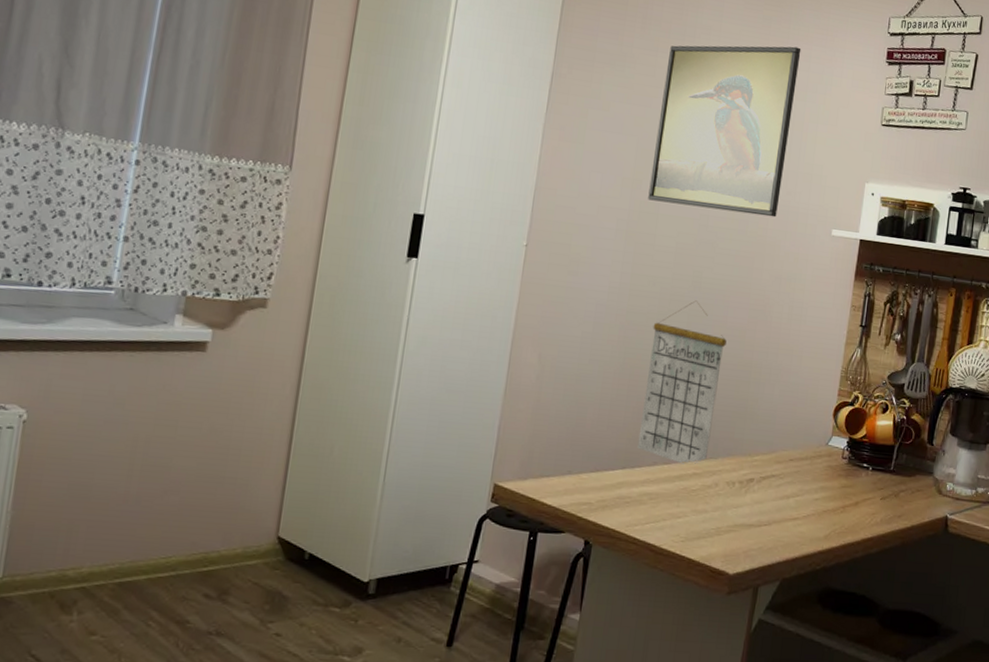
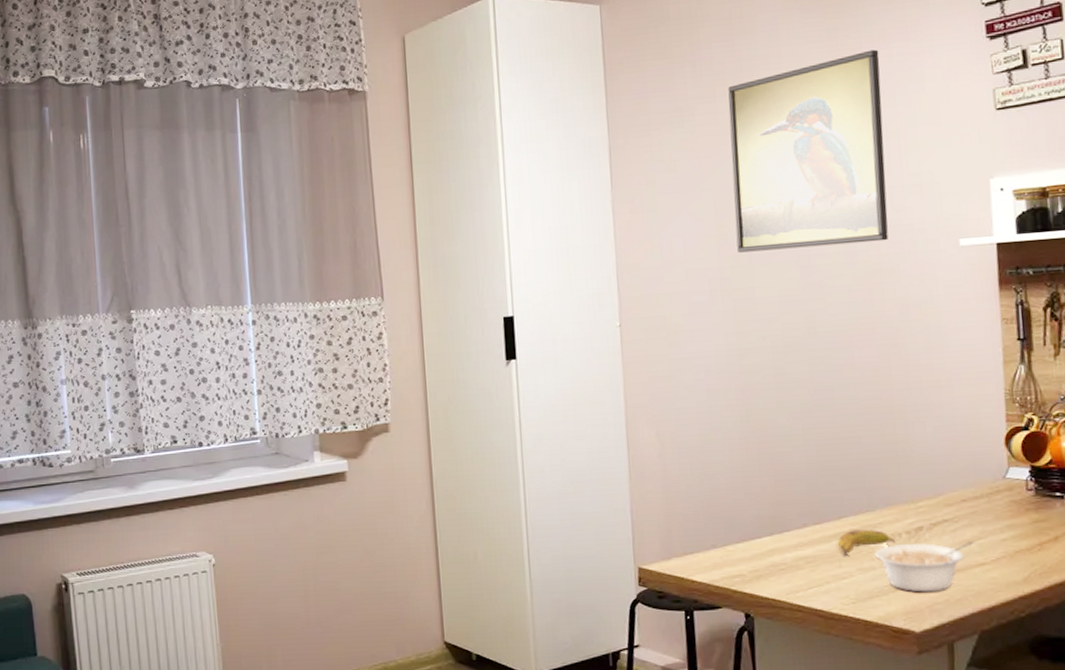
calendar: present [637,300,727,464] -> none [772,347,863,522]
banana: none [679,473,730,497] -> present [837,529,896,556]
legume: none [709,492,793,539] -> present [875,541,975,593]

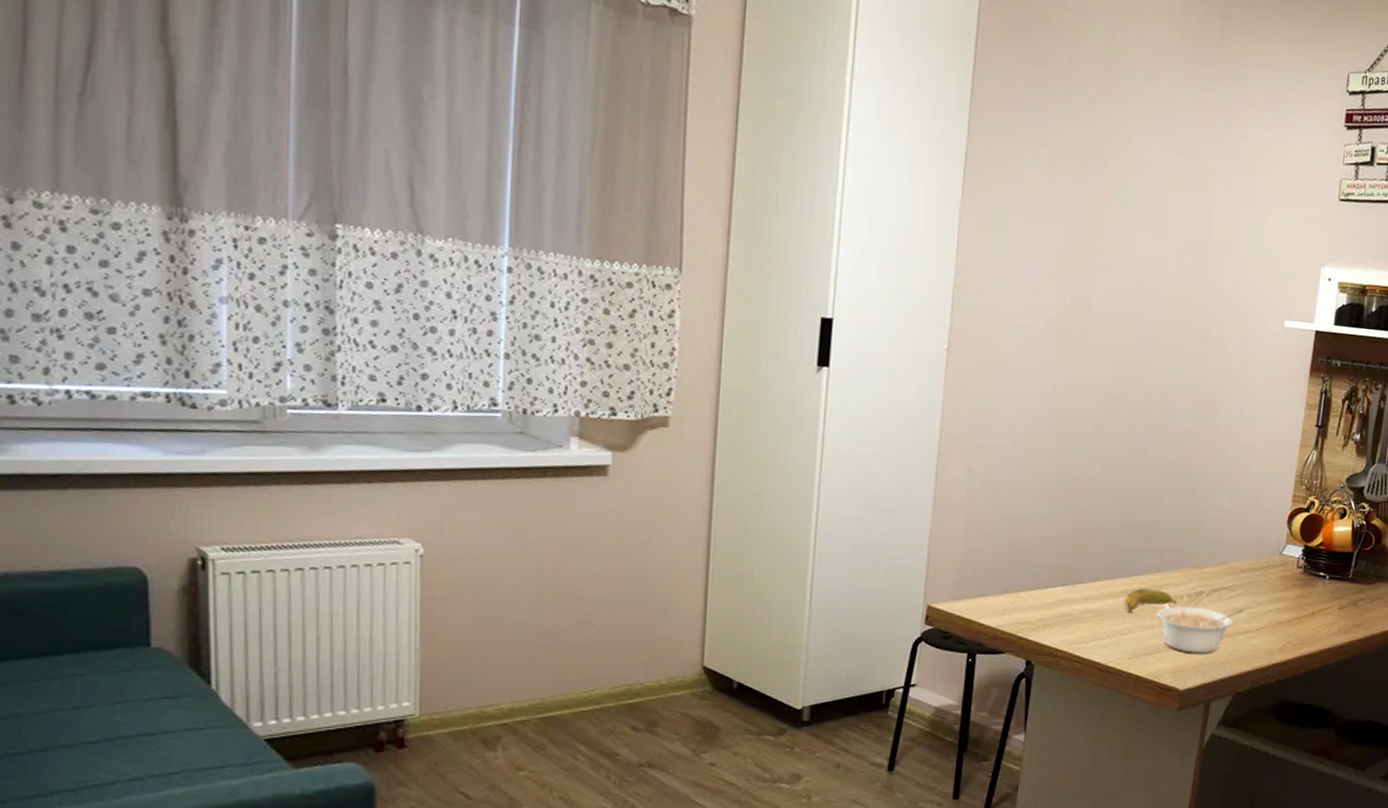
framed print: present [728,49,889,253] -> none [1079,111,1248,309]

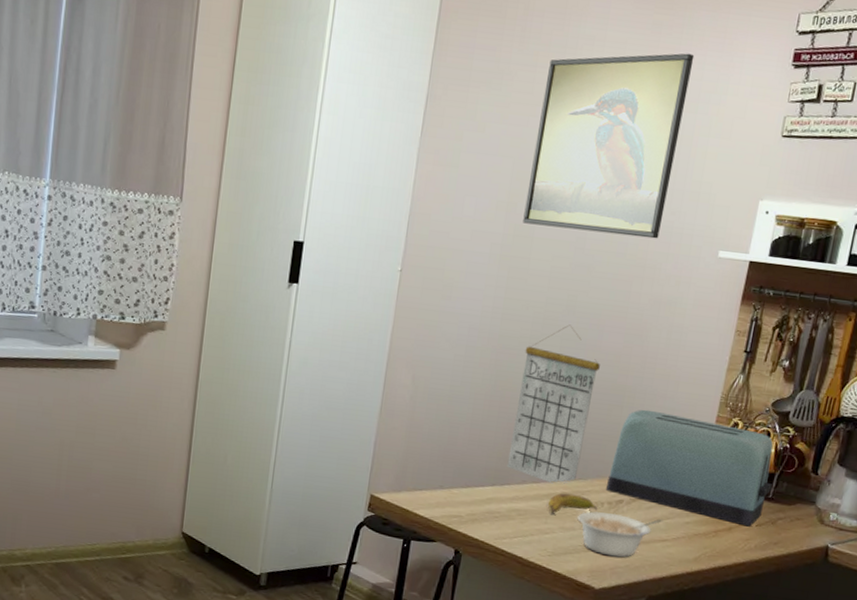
calendar: none [1078,404,1171,579] -> present [507,324,600,484]
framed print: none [1079,111,1248,309] -> present [523,53,695,239]
toaster: none [1185,492,1351,610] -> present [606,409,773,527]

